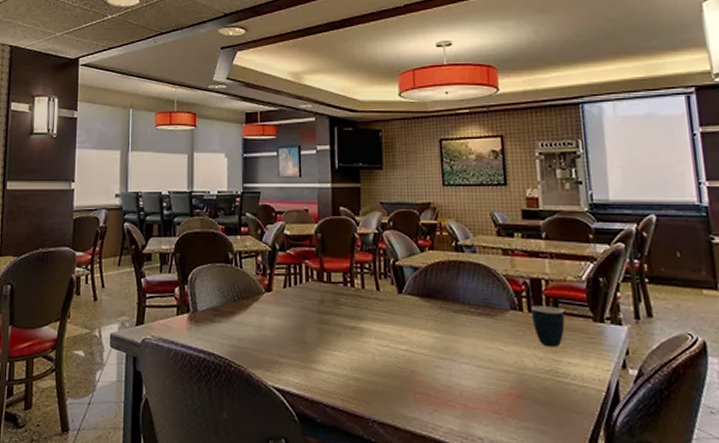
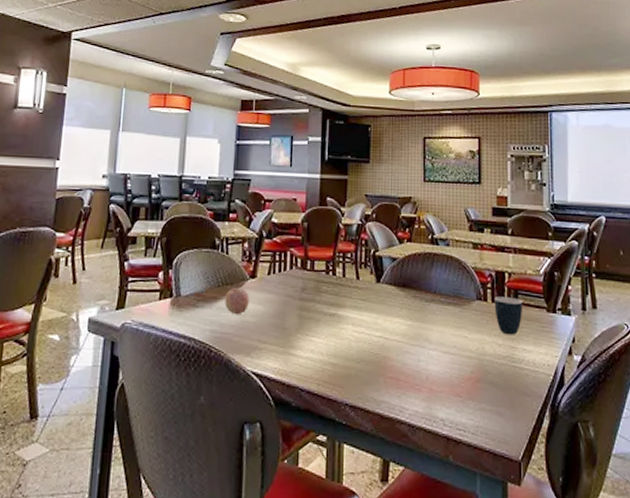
fruit: none [242,301,266,329] -> present [225,287,249,315]

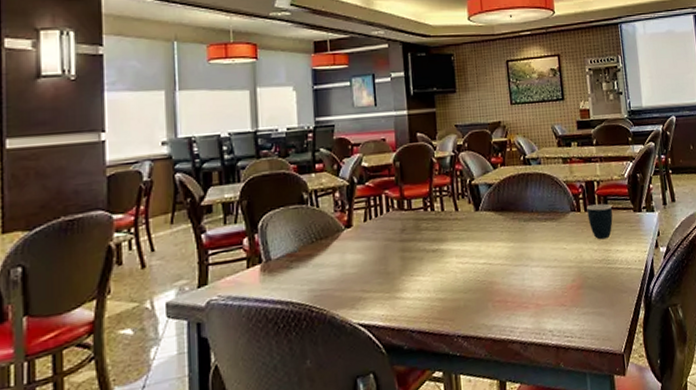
fruit: present [225,287,249,315] -> none [321,240,348,269]

